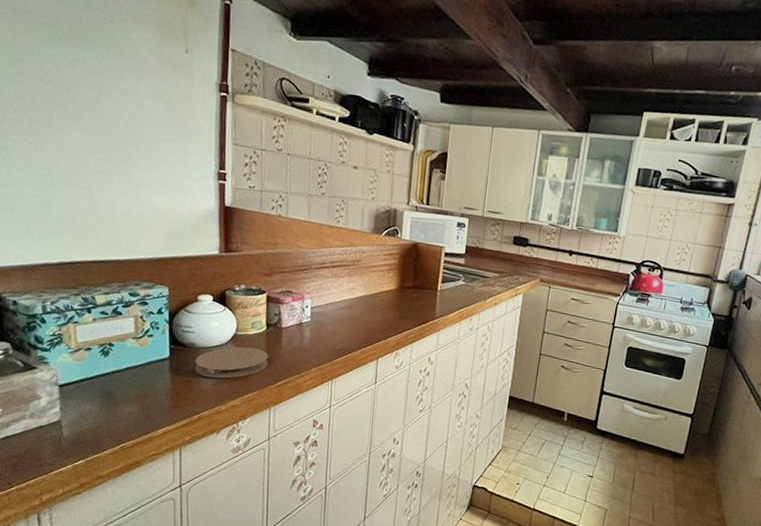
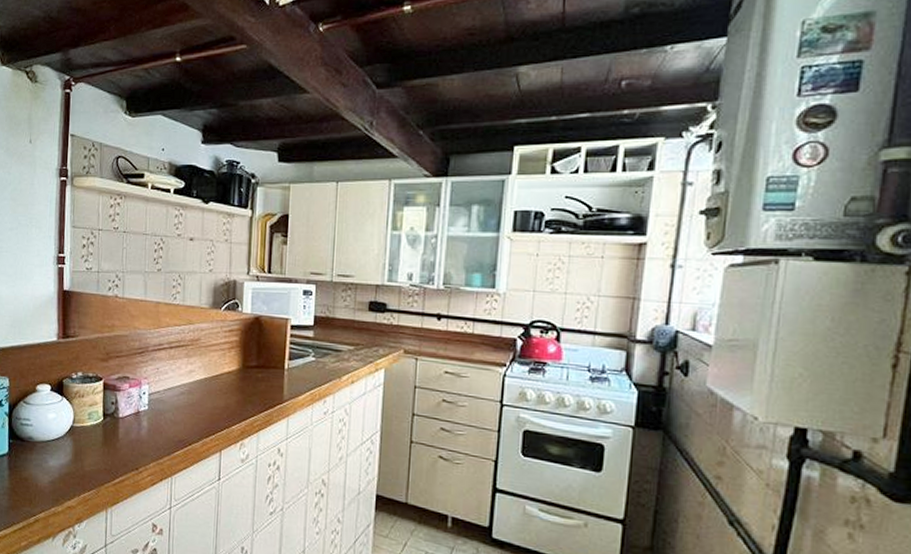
coaster: present [195,346,268,379] -> none [32,439,105,476]

